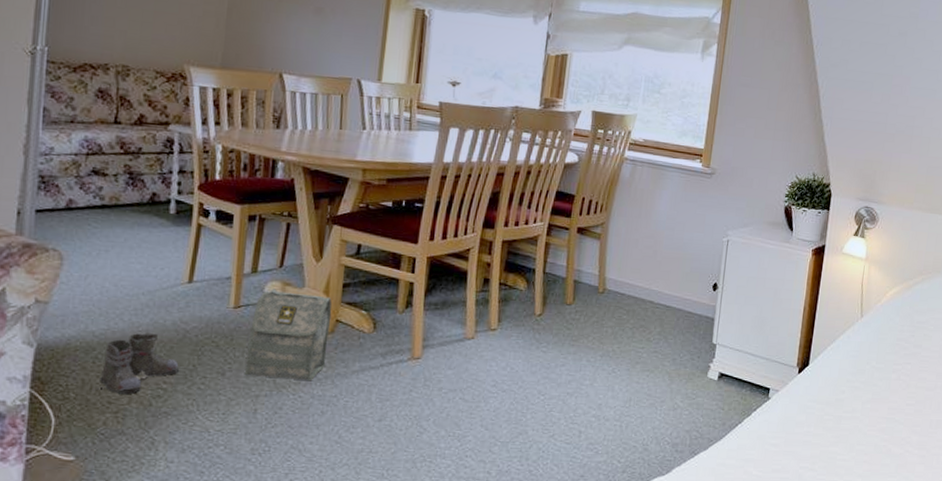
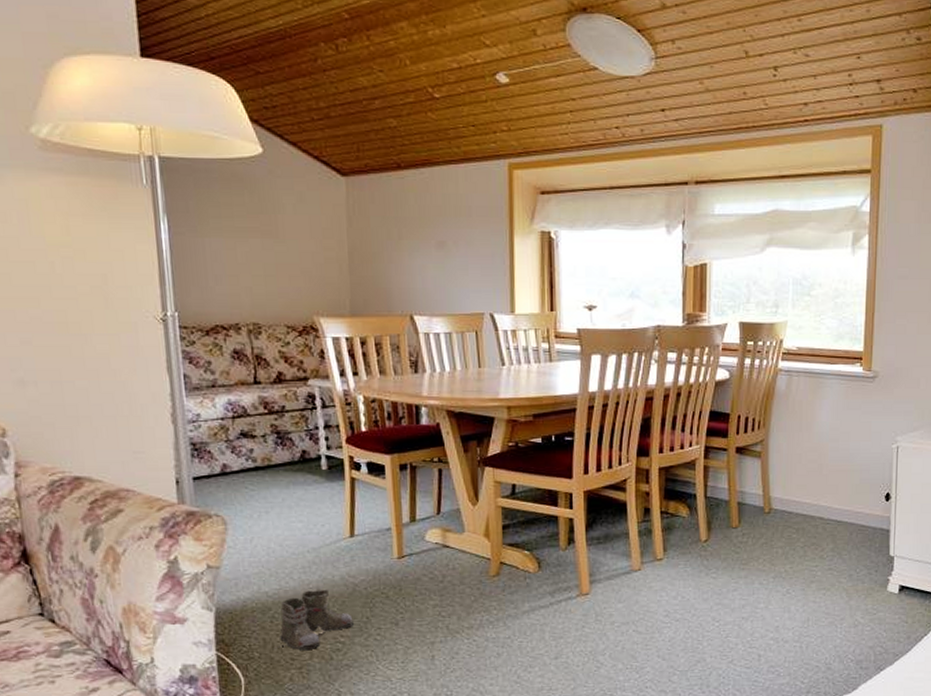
bag: present [244,288,332,382] -> none [416,536,495,625]

